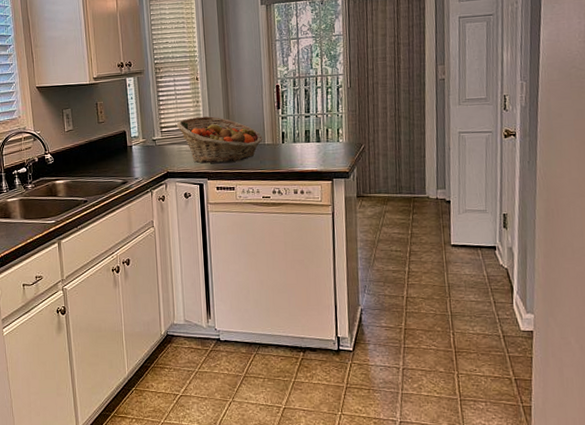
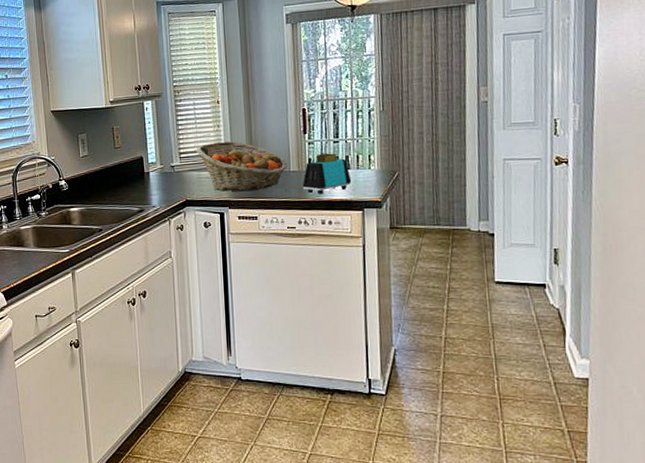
toaster: none [276,127,322,166] -> present [302,153,352,195]

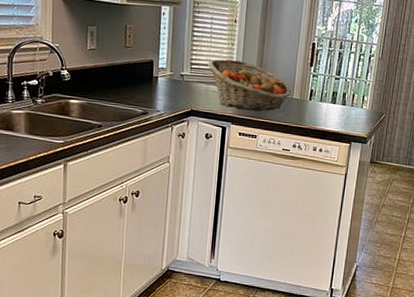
toaster: present [302,153,352,195] -> none [301,87,345,124]

